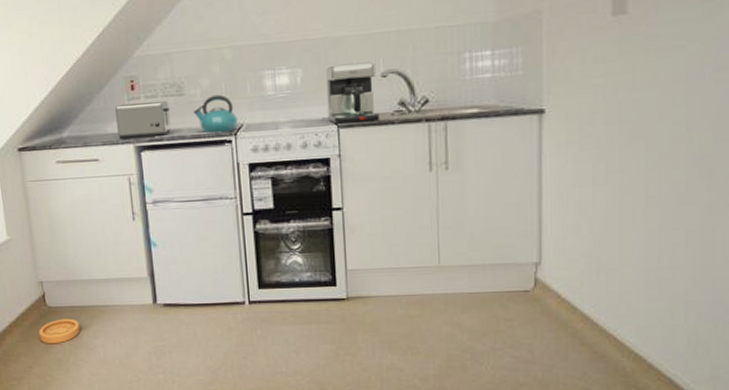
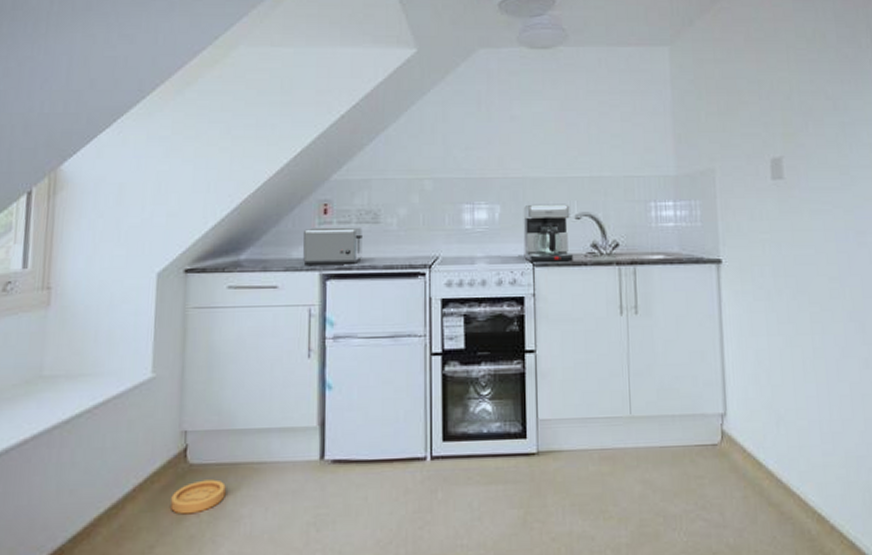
kettle: present [193,94,238,134] -> none [388,224,433,265]

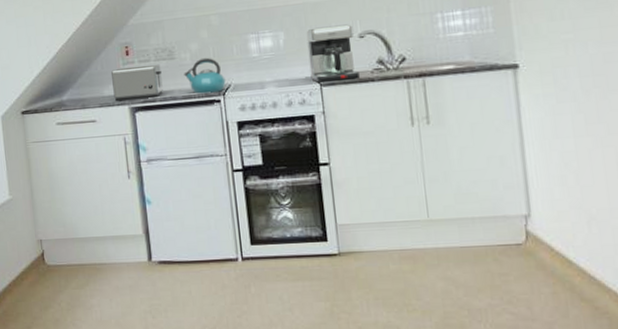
pet bowl: present [171,479,226,515] -> none [37,277,78,304]
kettle: none [388,224,433,265] -> present [184,57,226,94]

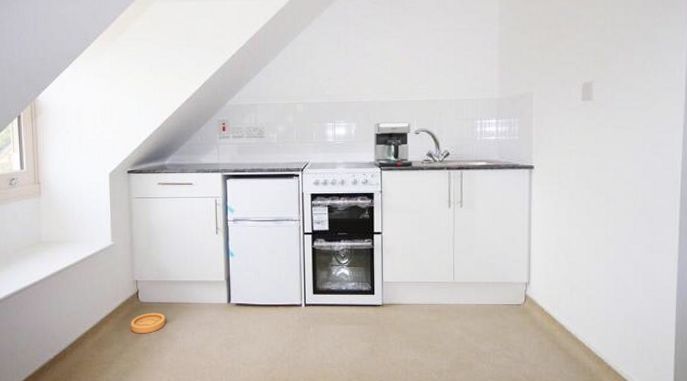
pet bowl: none [37,277,78,304] -> present [131,313,166,334]
toaster: present [110,64,163,102] -> none [208,140,252,169]
kettle: present [184,57,226,94] -> none [270,138,305,168]

